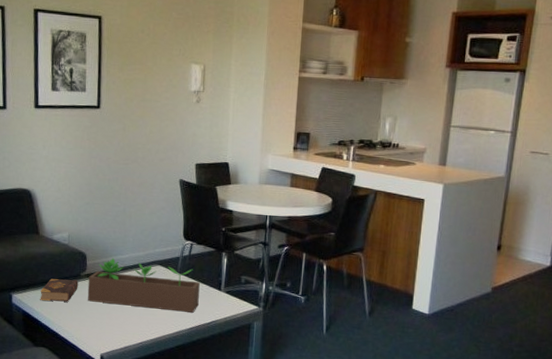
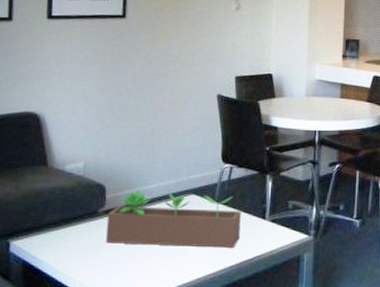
book: present [40,279,78,302] -> none [46,218,95,246]

